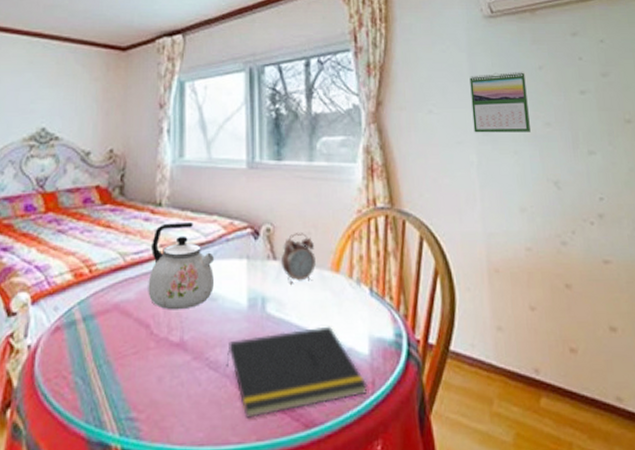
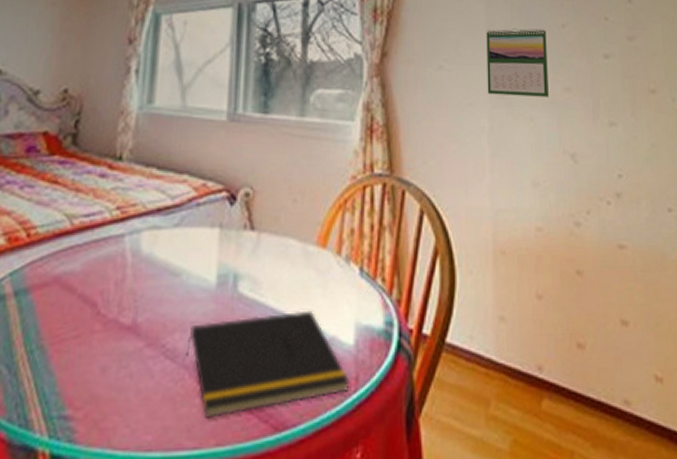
kettle: present [148,223,215,310] -> none [97,181,182,286]
alarm clock: present [280,233,316,284] -> none [259,199,300,260]

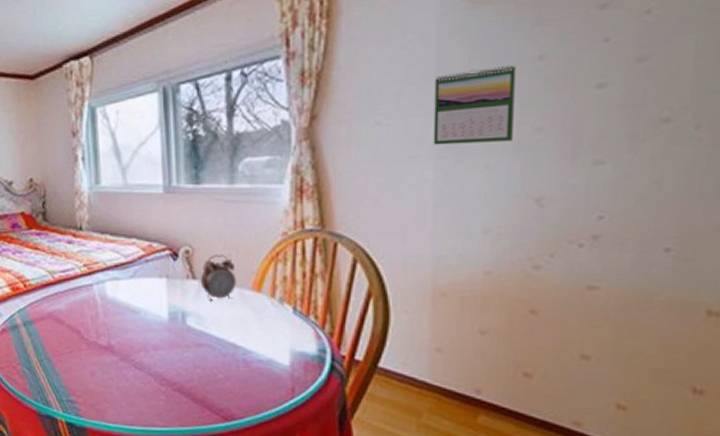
notepad: present [185,310,350,418] -> none [150,339,287,409]
alarm clock: none [259,199,300,260] -> present [200,255,236,302]

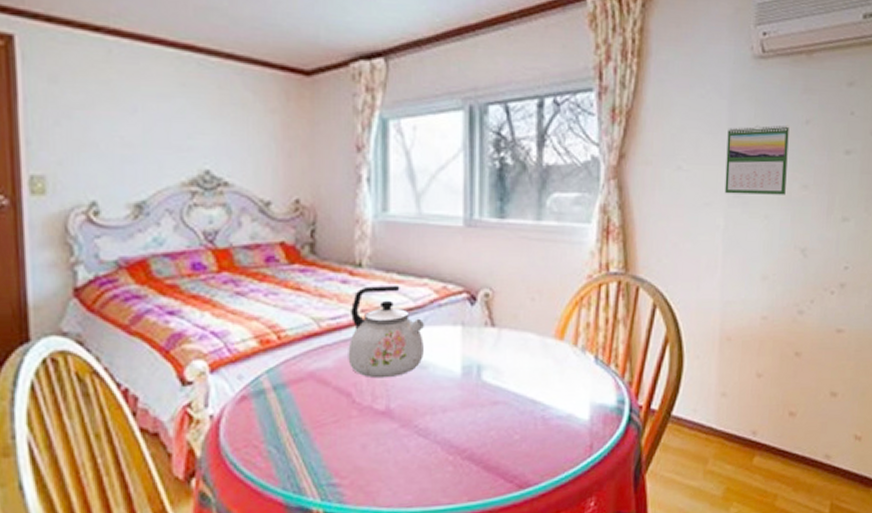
kettle: none [76,245,136,320] -> present [348,286,425,379]
alarm clock: present [200,255,236,302] -> none [499,299,538,352]

